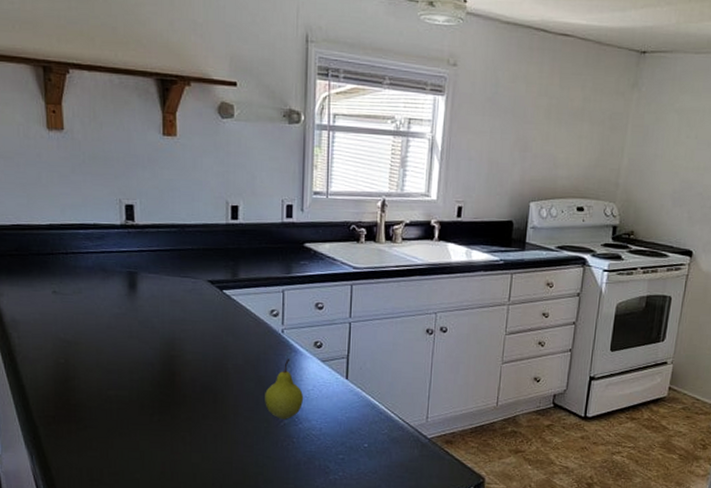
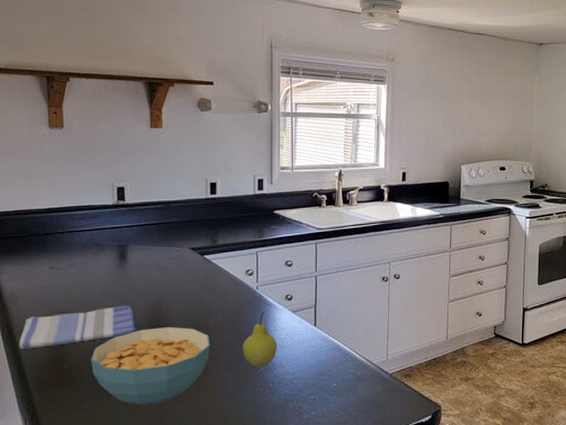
dish towel: none [22,340,148,380] -> present [19,305,136,349]
cereal bowl: none [99,367,230,451] -> present [91,327,211,405]

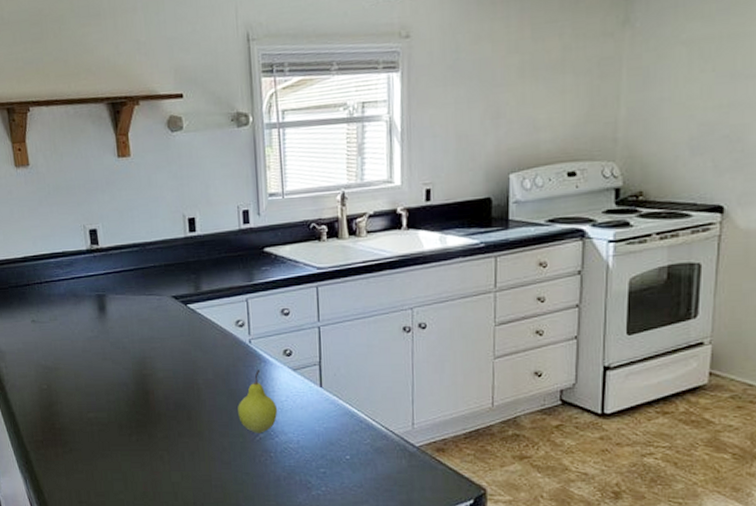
dish towel: present [19,305,136,349] -> none [11,361,123,407]
cereal bowl: present [91,327,211,405] -> none [81,386,203,470]

